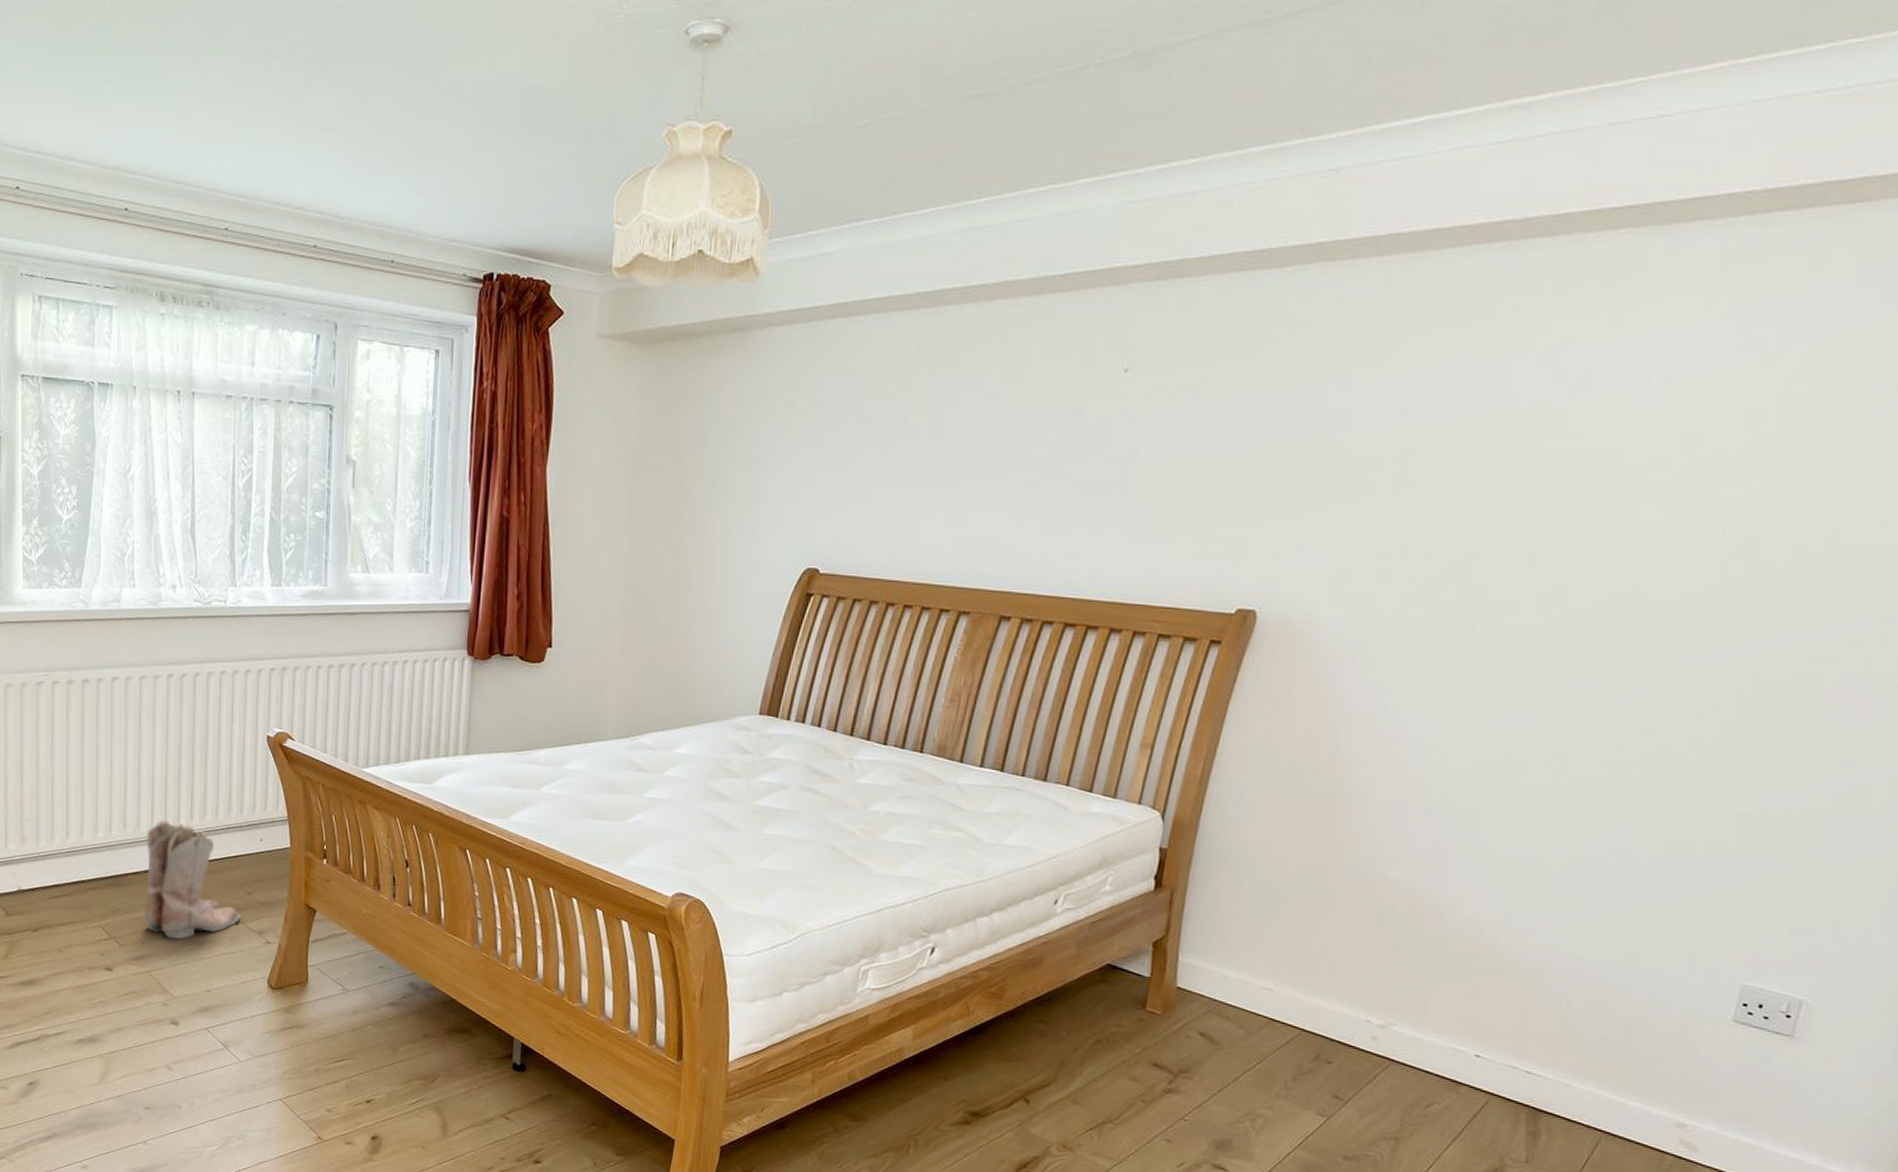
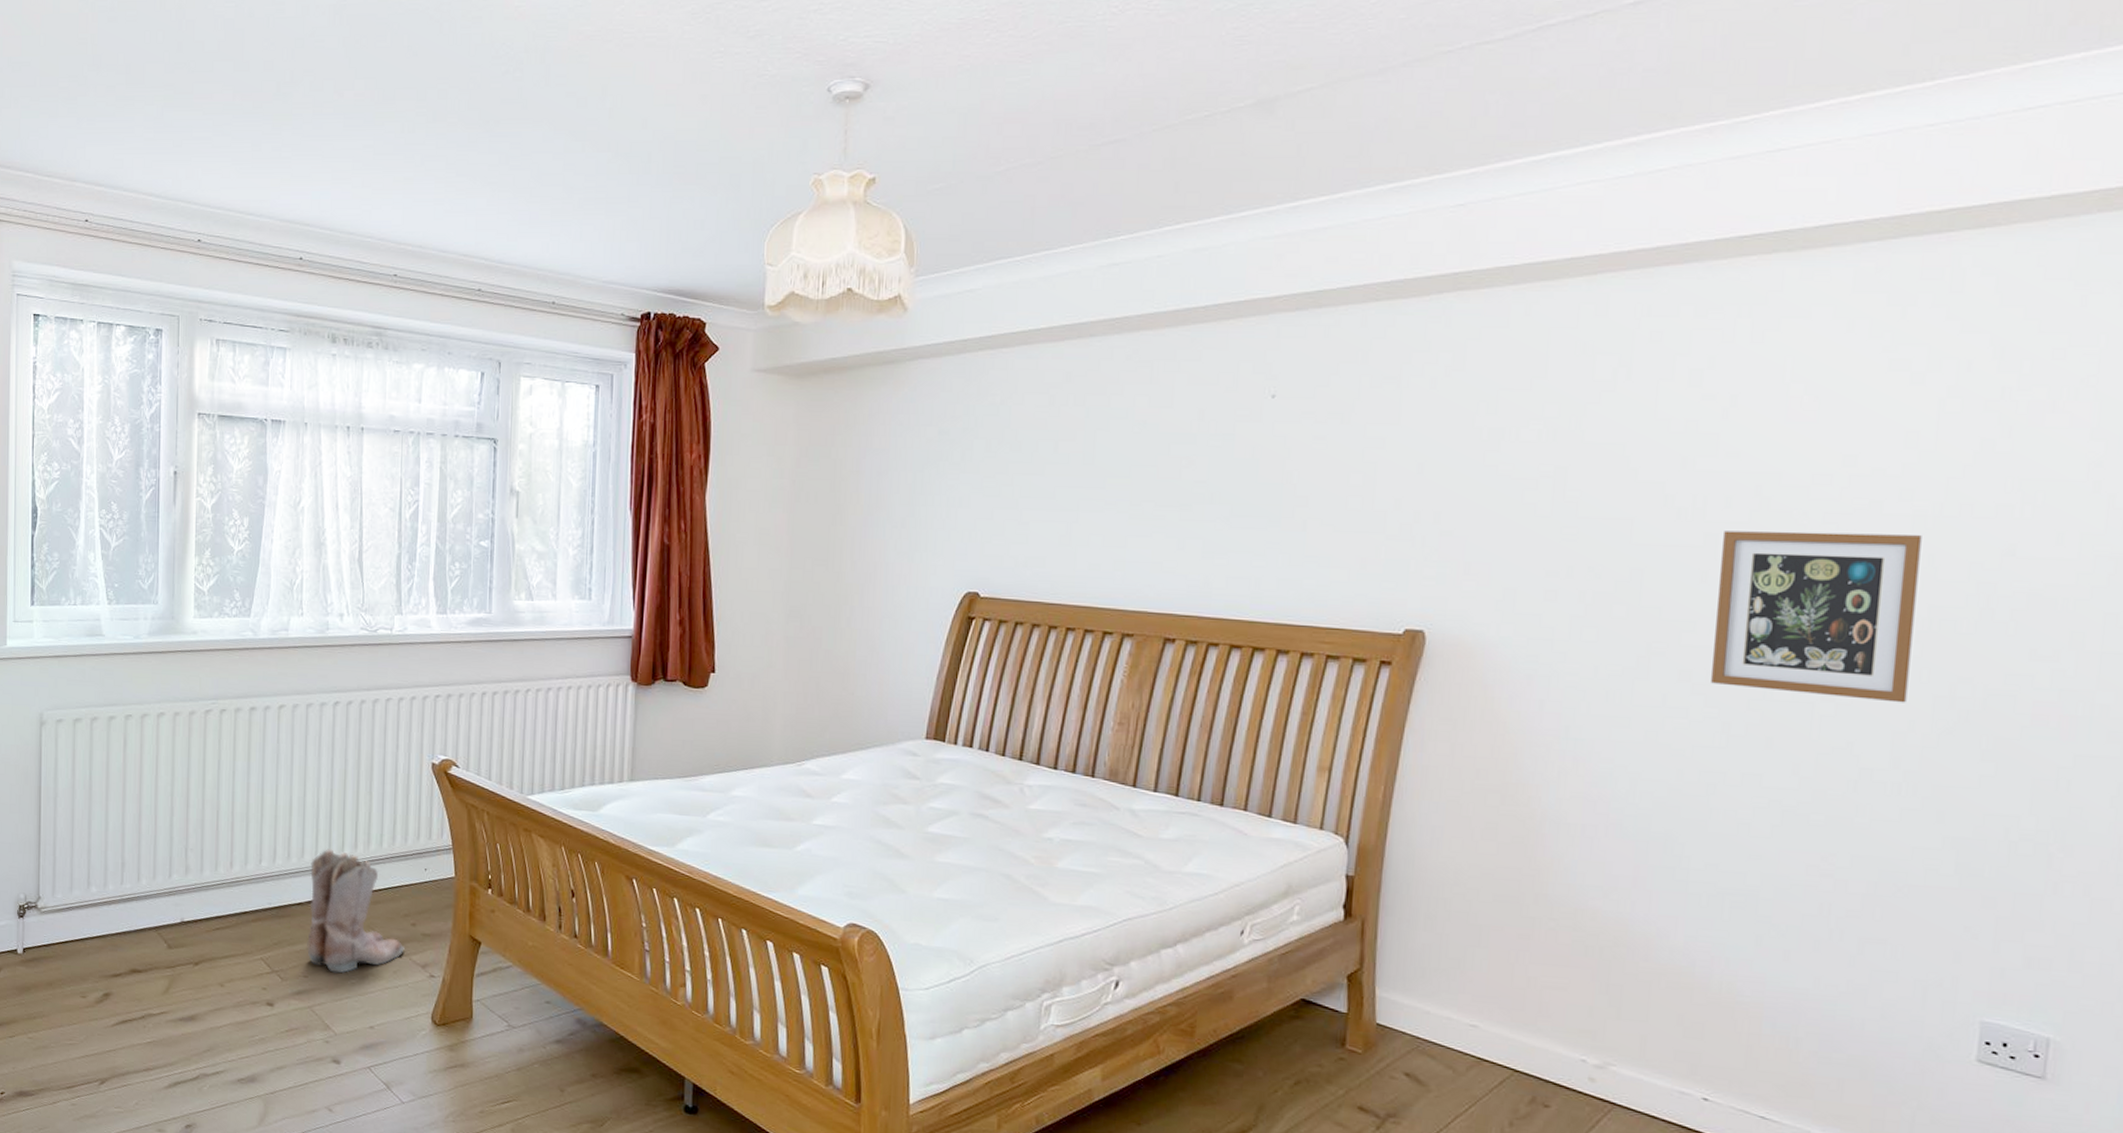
picture frame: none [1529,513,1751,685] -> present [1711,531,1922,703]

